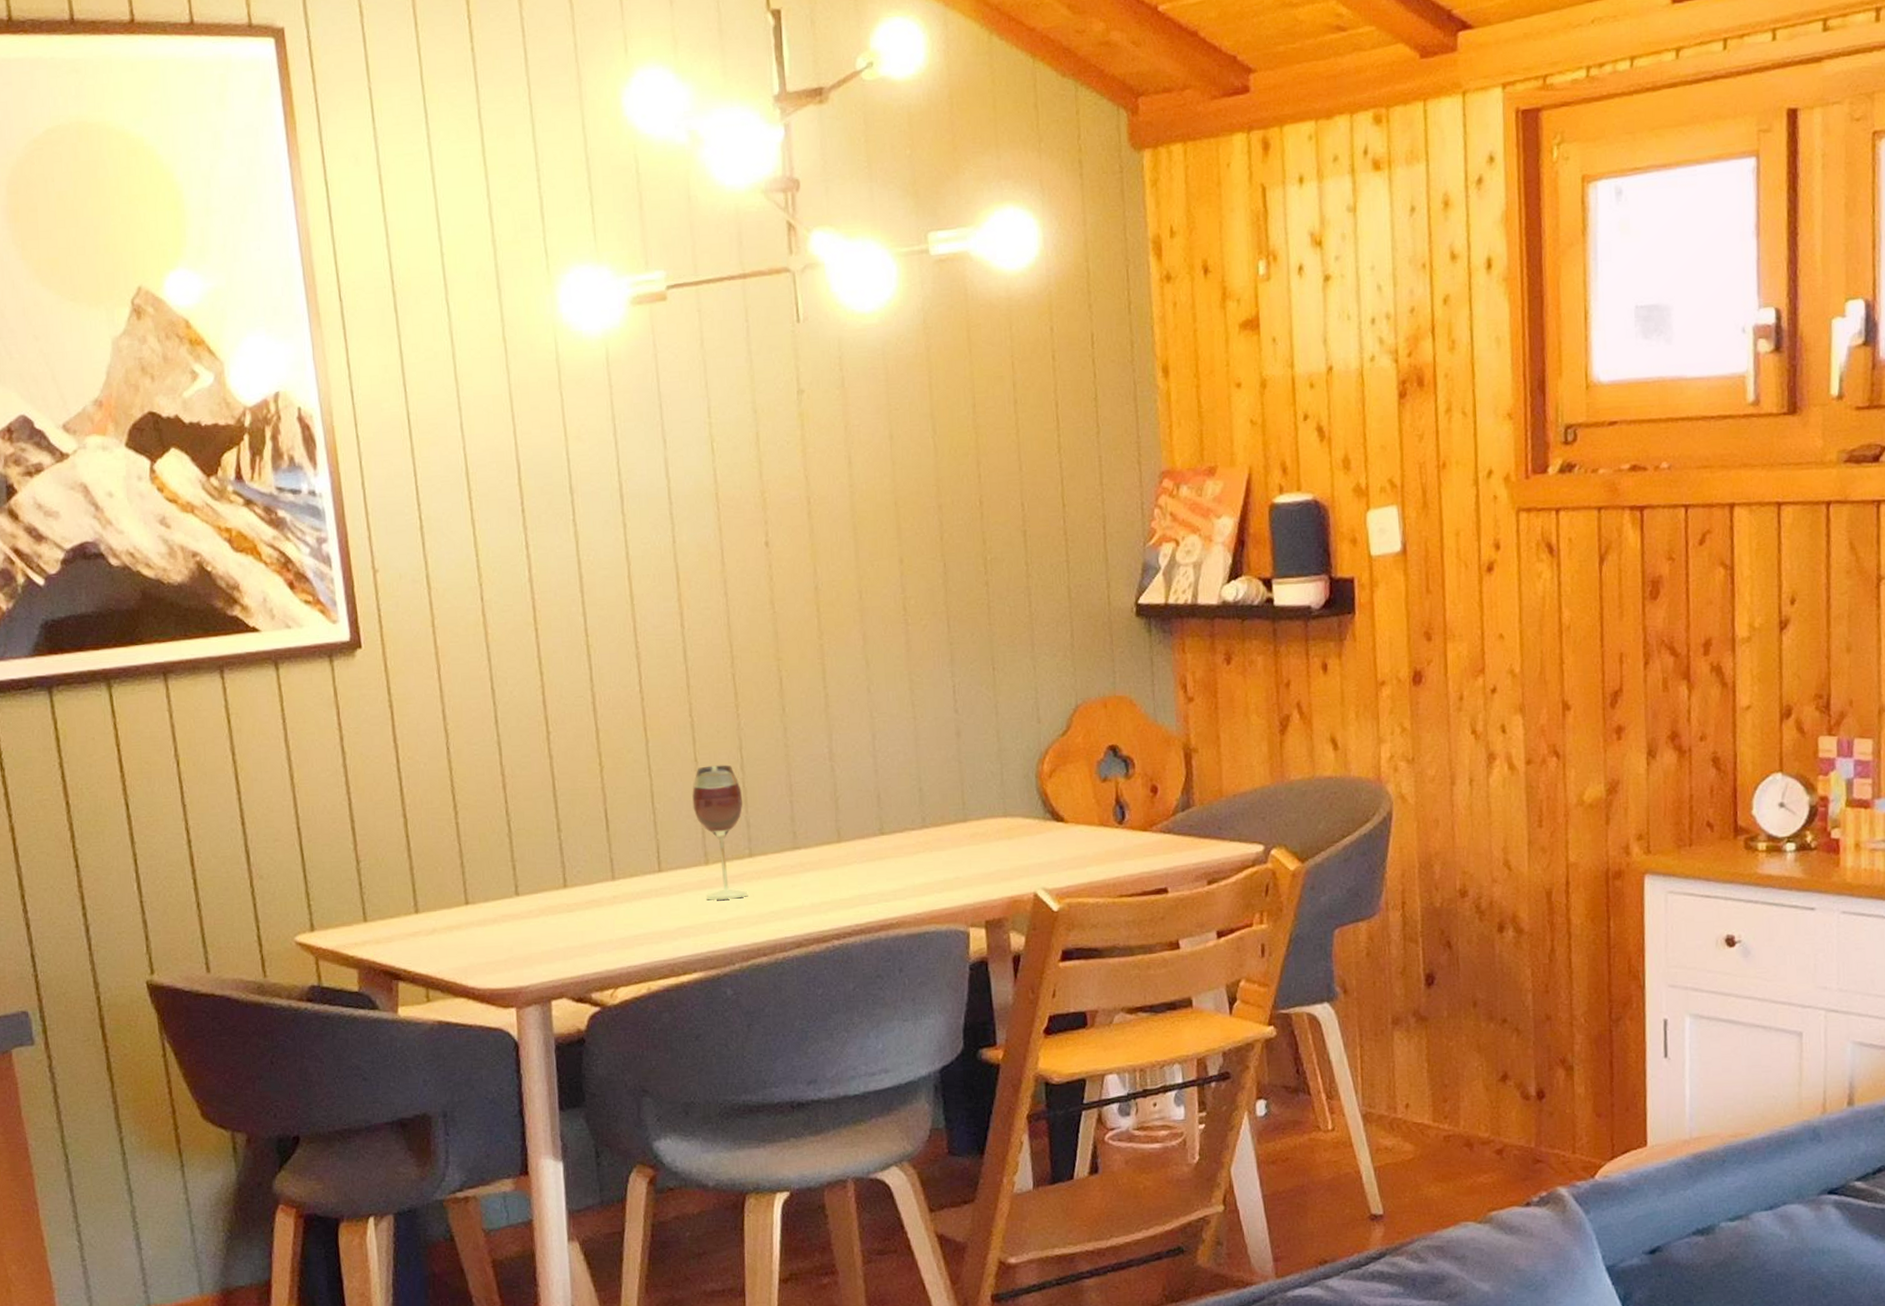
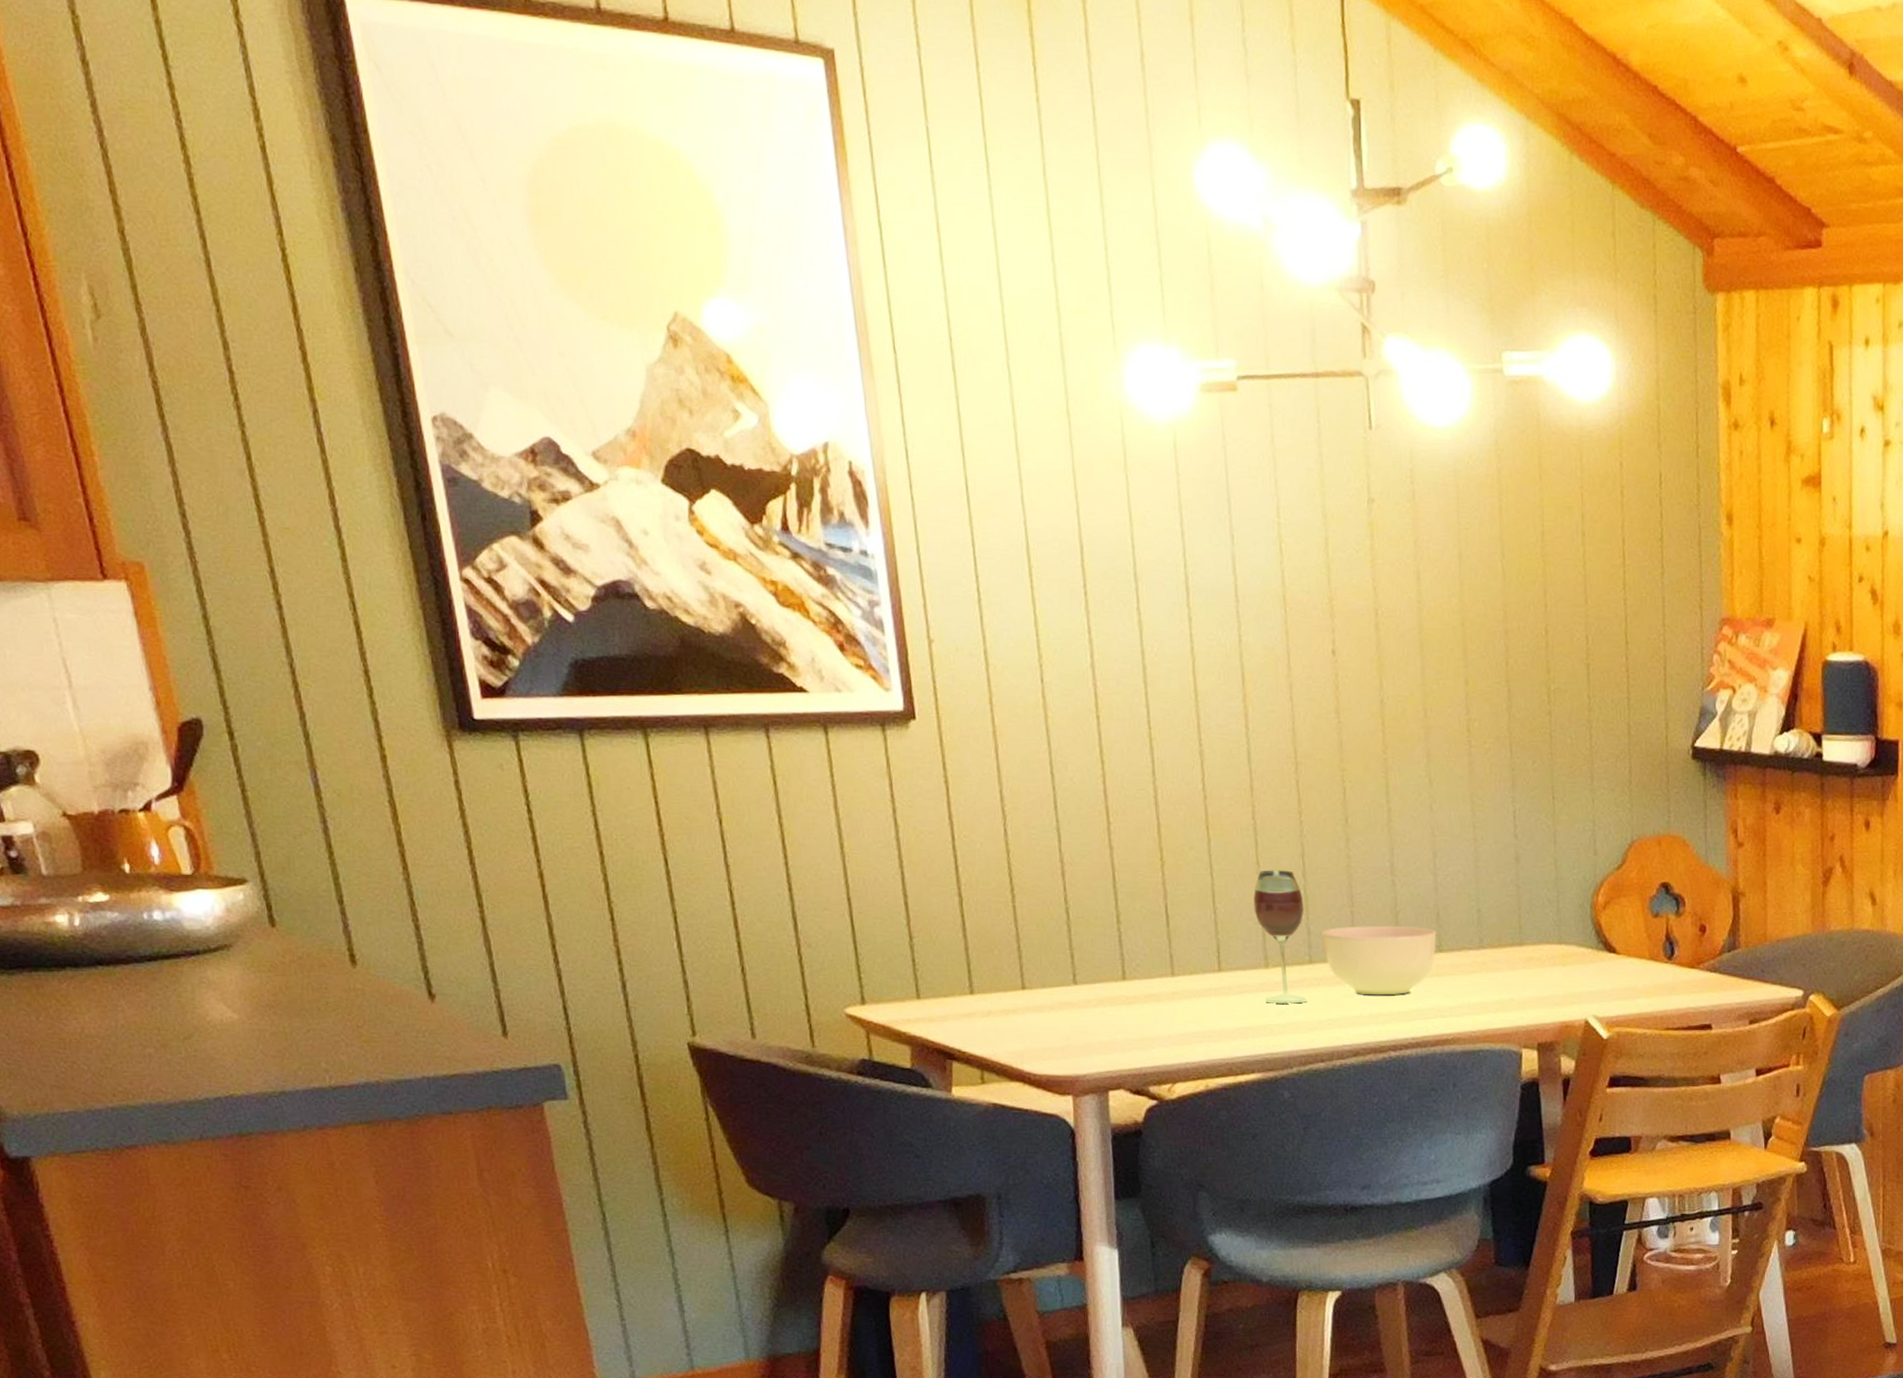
bowl: none [760,811,878,885] -> present [1320,925,1437,996]

